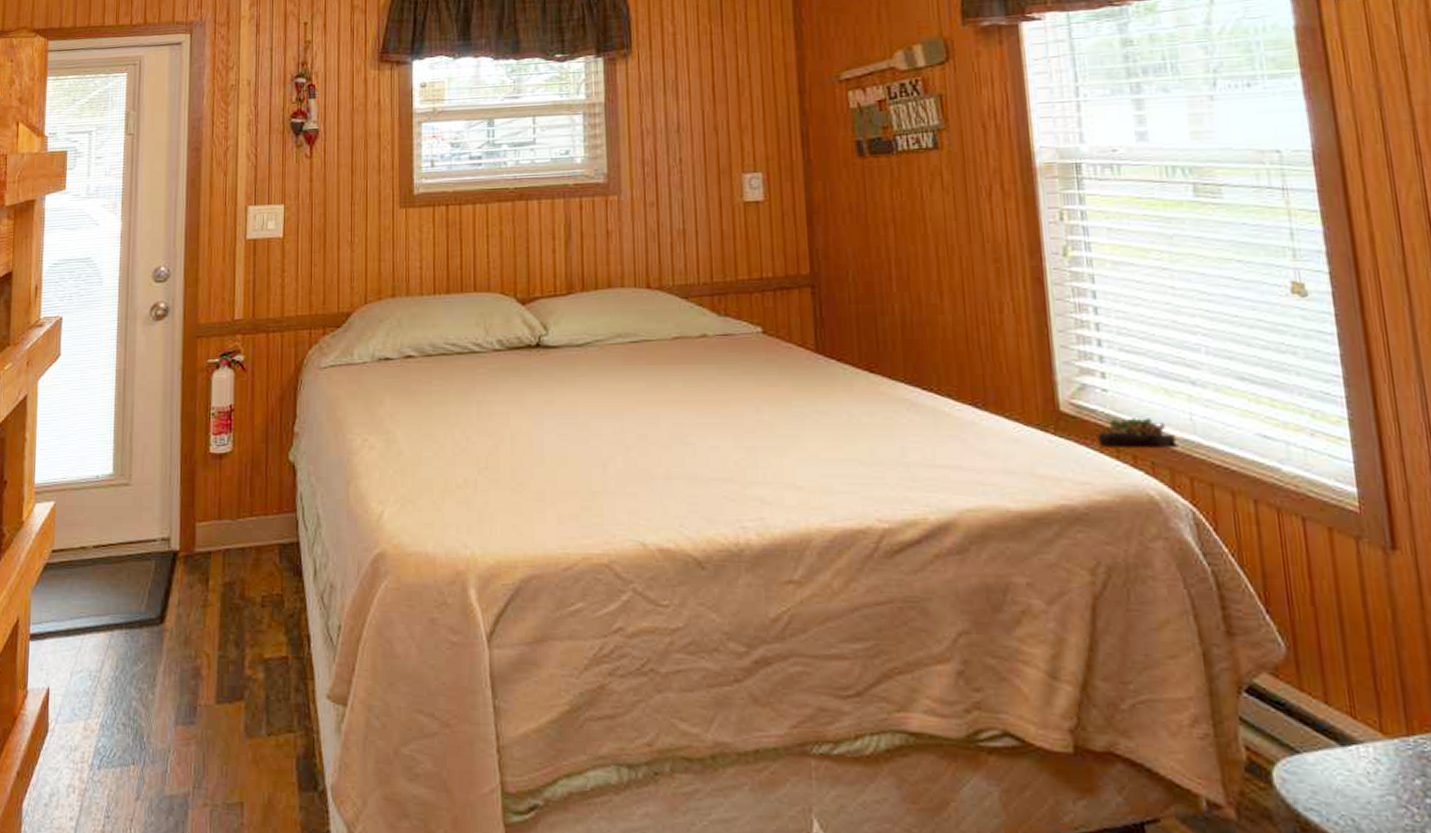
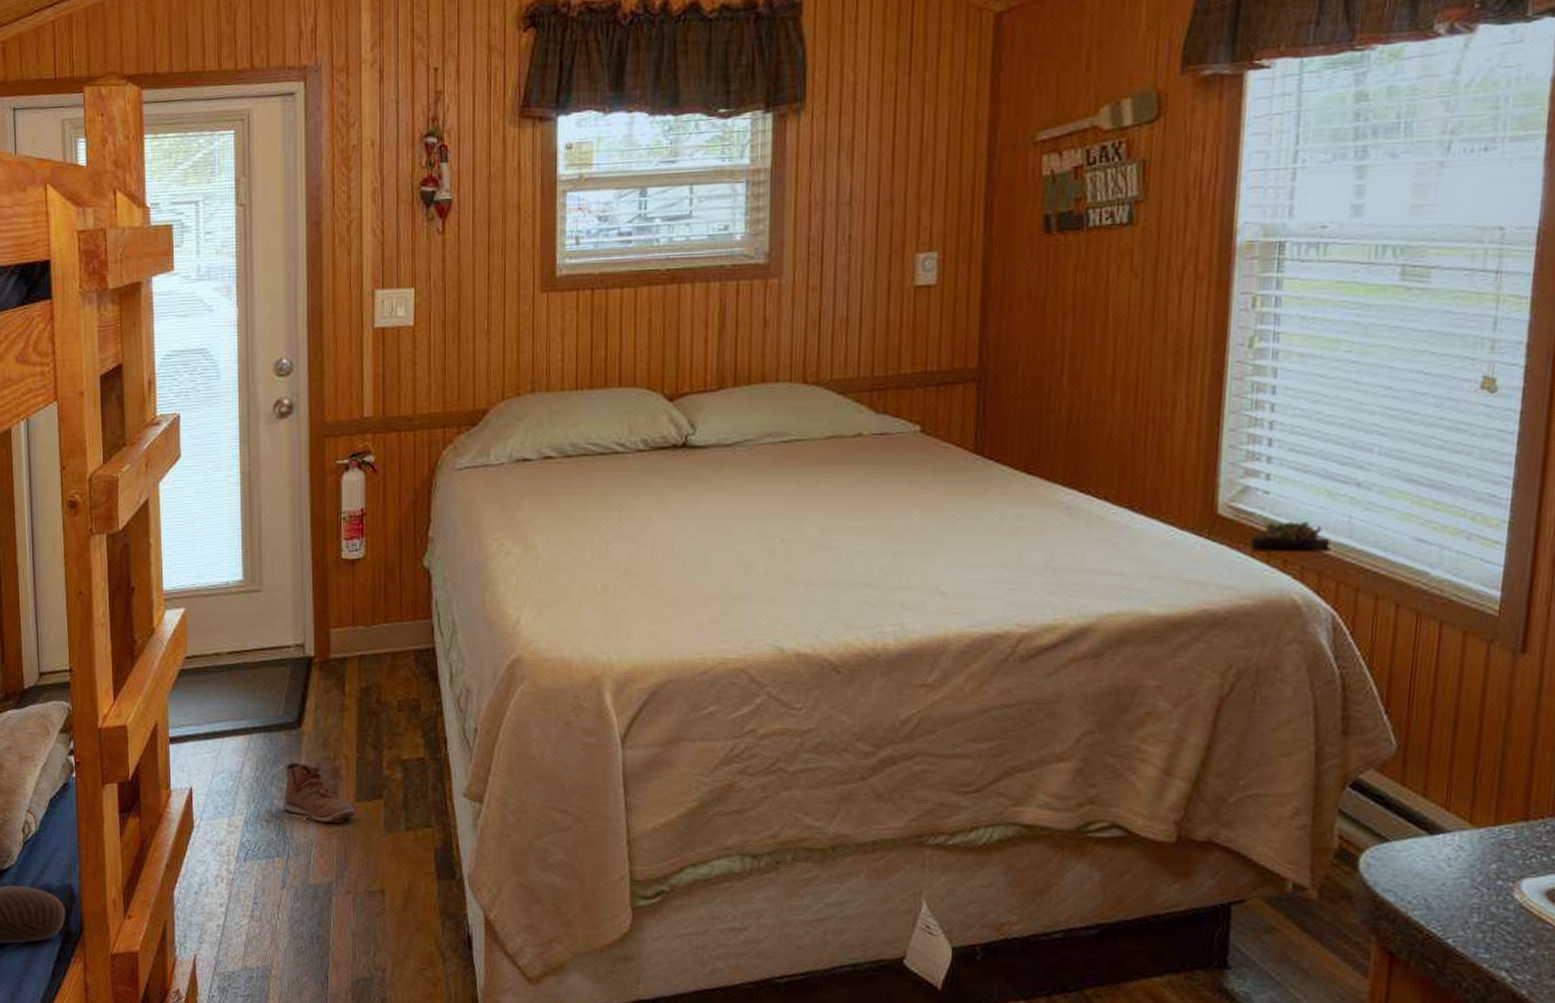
hiking boot: none [141,660,215,728] -> present [283,762,355,824]

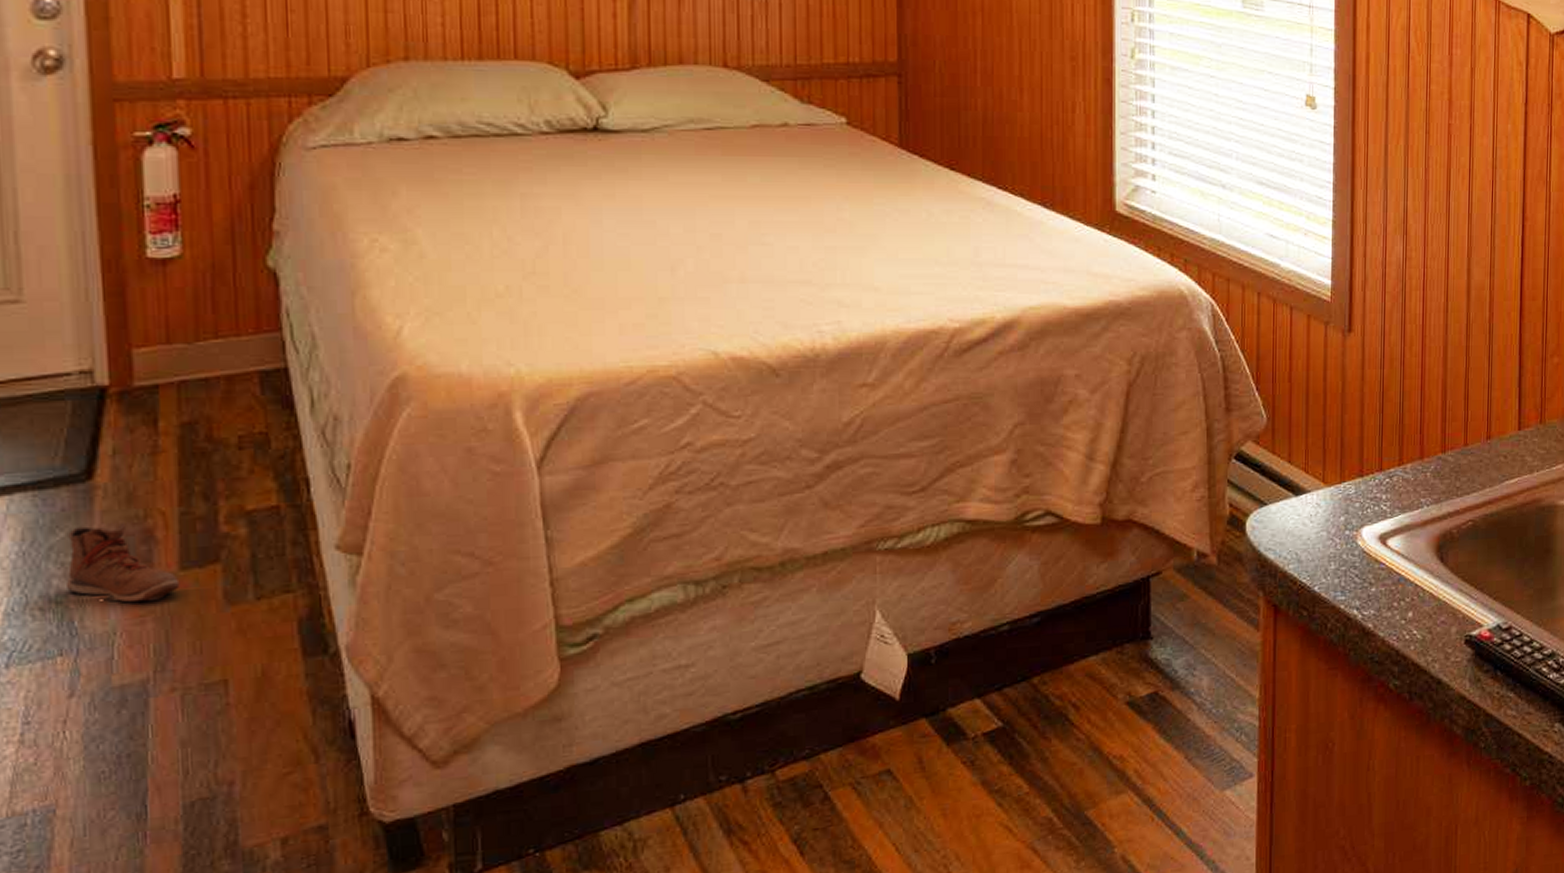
succulent plant: present [1251,521,1332,553] -> none [1144,218,1207,248]

